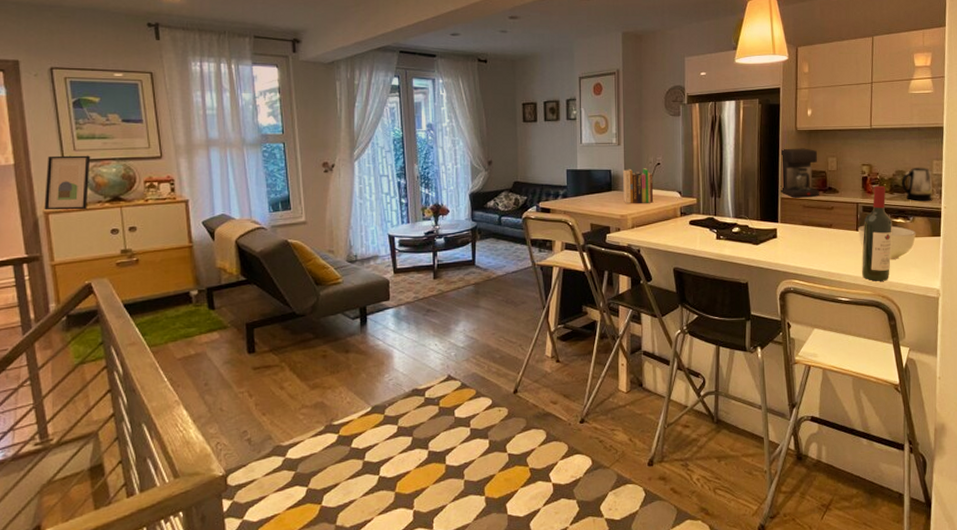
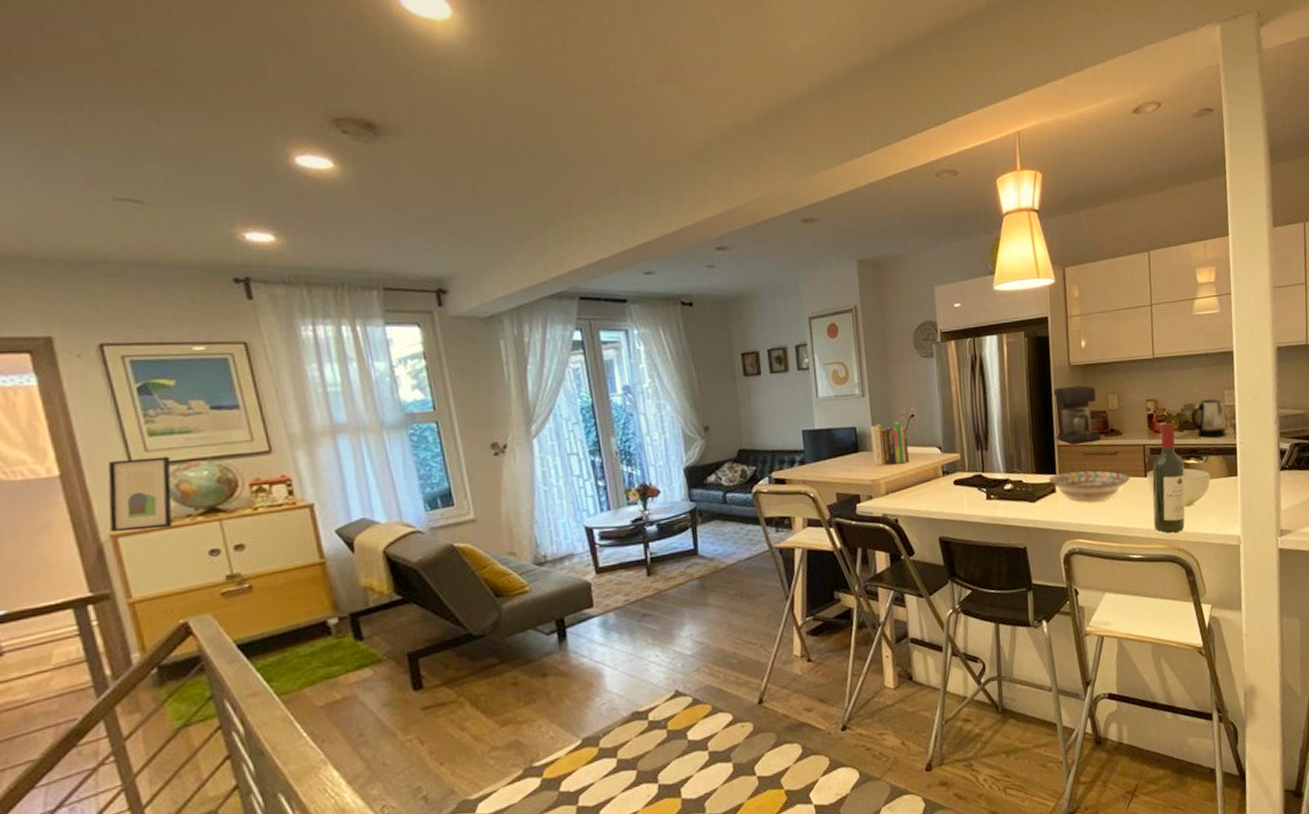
decorative bowl: none [771,221,843,249] -> present [1049,470,1130,502]

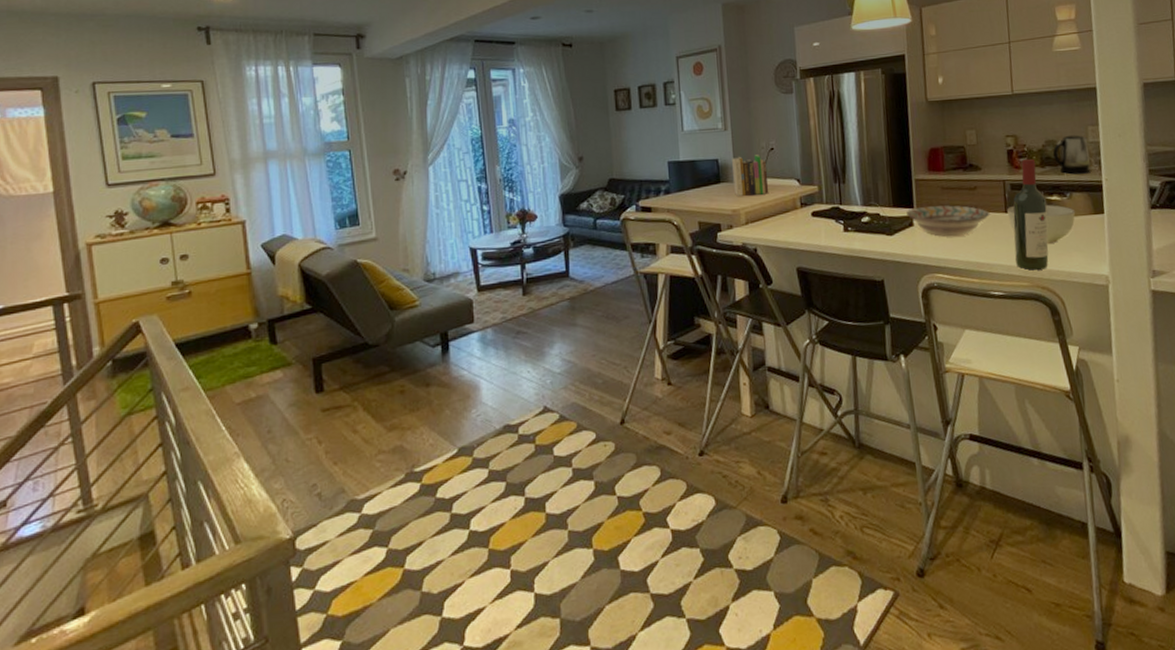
picture frame: present [108,456,172,533] -> none [87,177,138,242]
coffee maker: present [1053,385,1101,445] -> none [910,121,959,179]

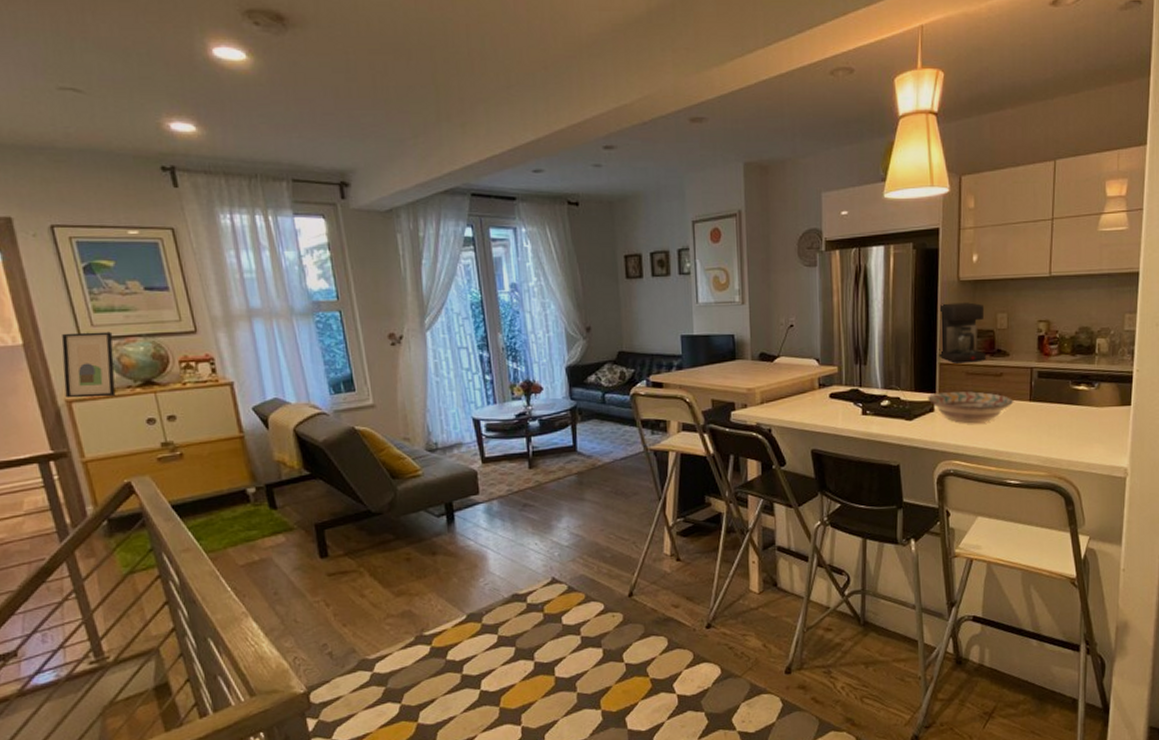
picture frame: none [87,177,138,242] -> present [61,331,116,399]
books: present [732,155,769,196] -> none [749,331,787,375]
coffee maker: none [910,121,959,179] -> present [939,302,986,363]
bowl: present [1006,204,1076,244] -> none [1031,393,1102,434]
wine bottle: present [1013,158,1049,270] -> none [1034,345,1074,460]
kettle: present [1053,134,1091,175] -> none [1086,322,1123,364]

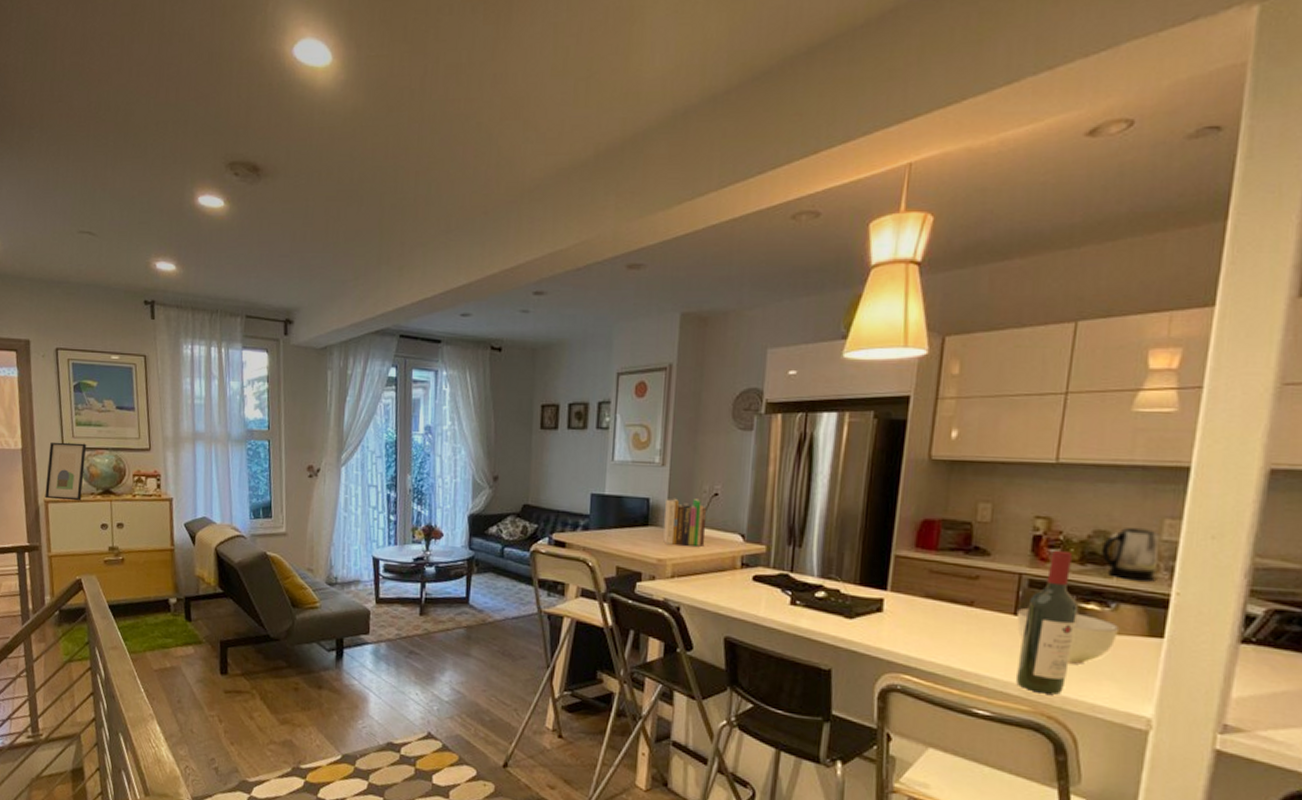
books: none [749,331,787,375] -> present [663,498,707,547]
decorative bowl: present [928,391,1014,424] -> none [876,590,992,634]
coffee maker: present [939,302,986,363] -> none [895,485,962,558]
bowl: none [1031,393,1102,434] -> present [1016,607,1120,664]
wine bottle: none [1034,345,1074,460] -> present [1015,550,1079,695]
kettle: none [1086,322,1123,364] -> present [1102,527,1161,582]

